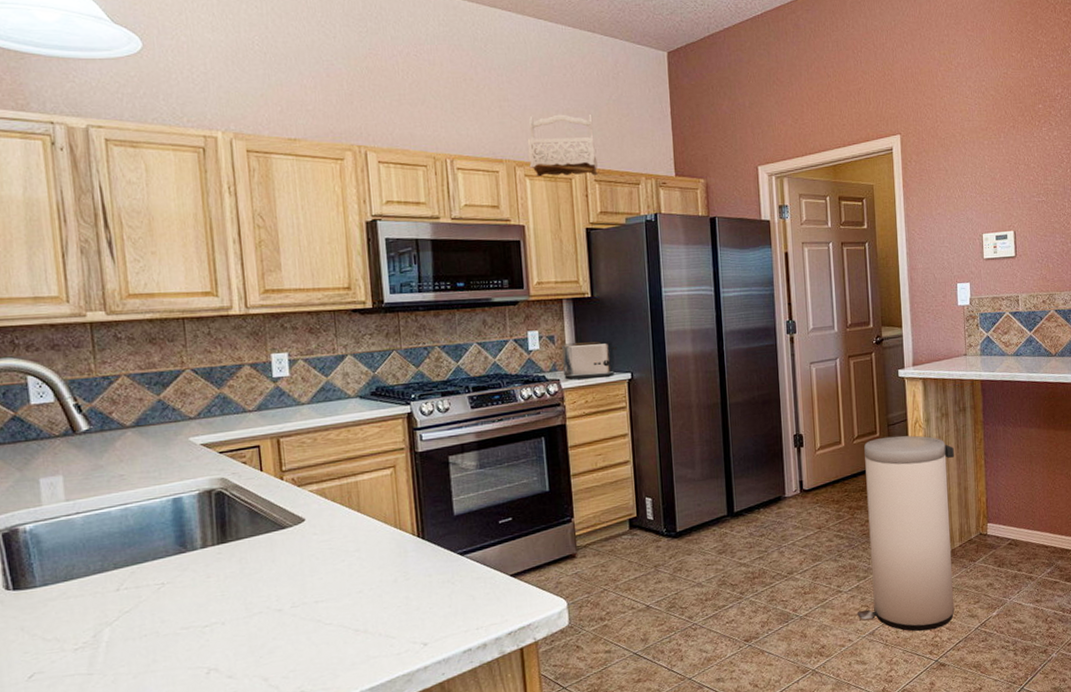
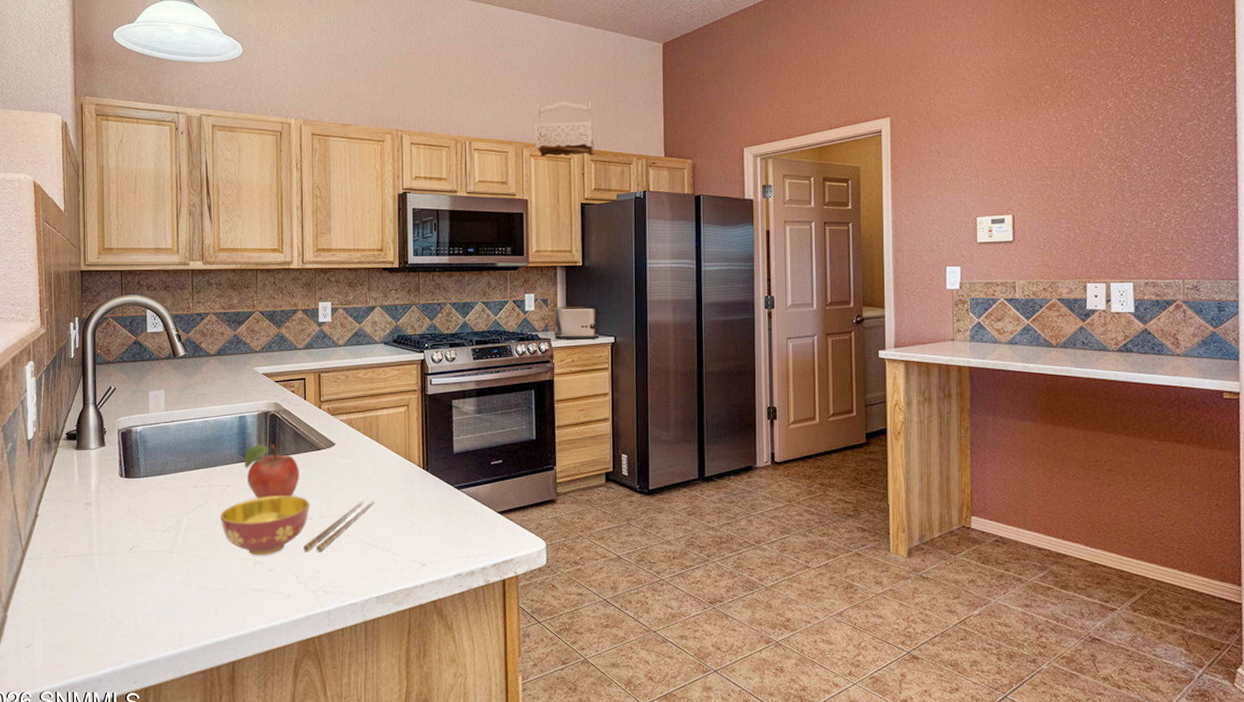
bowl: none [155,580,360,663] -> present [220,495,374,556]
fruit: none [183,527,261,595] -> present [244,444,300,499]
pedal bin: present [857,435,955,631] -> none [825,417,936,620]

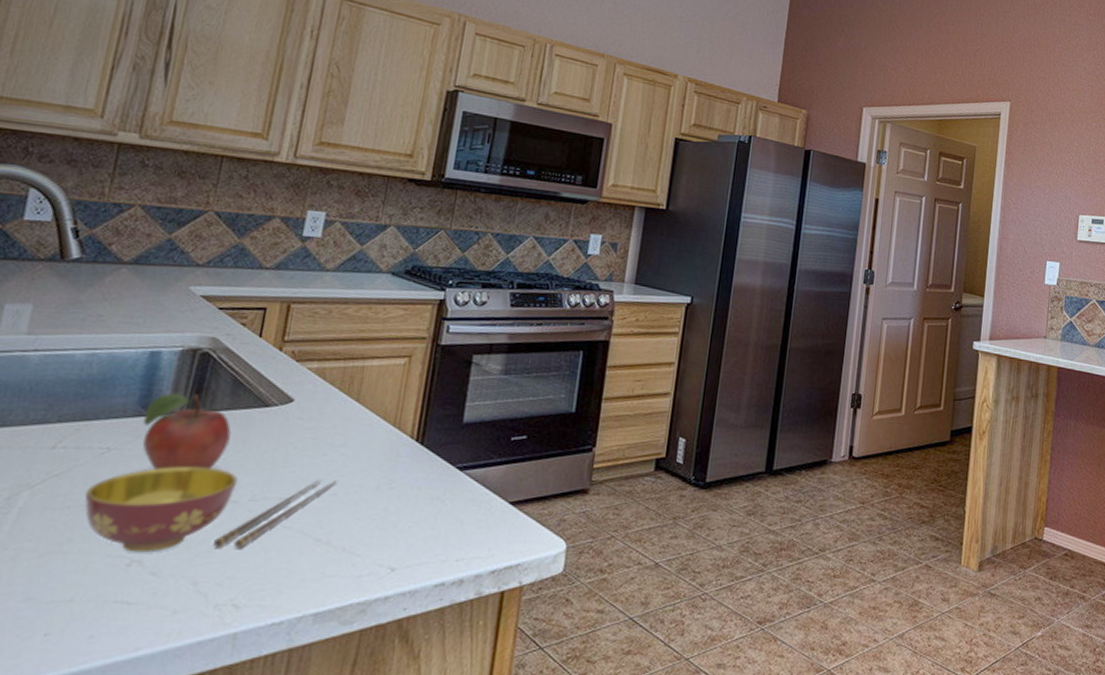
decorative basket: present [534,100,594,157] -> none [630,16,706,87]
toaster: present [553,305,604,340] -> none [618,253,683,298]

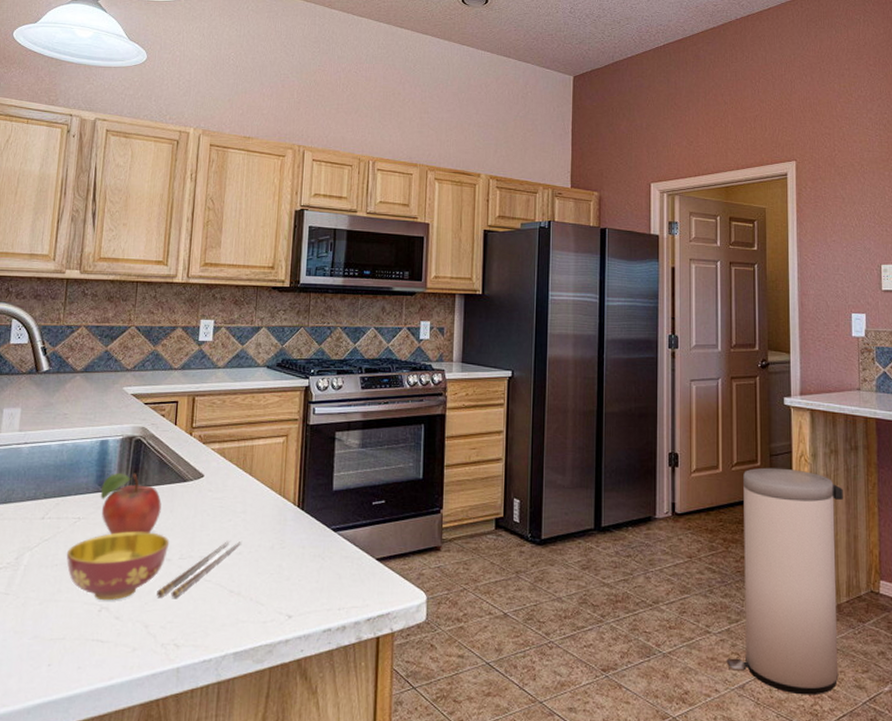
pedal bin: none [887,412,1020,642] -> present [726,467,843,695]

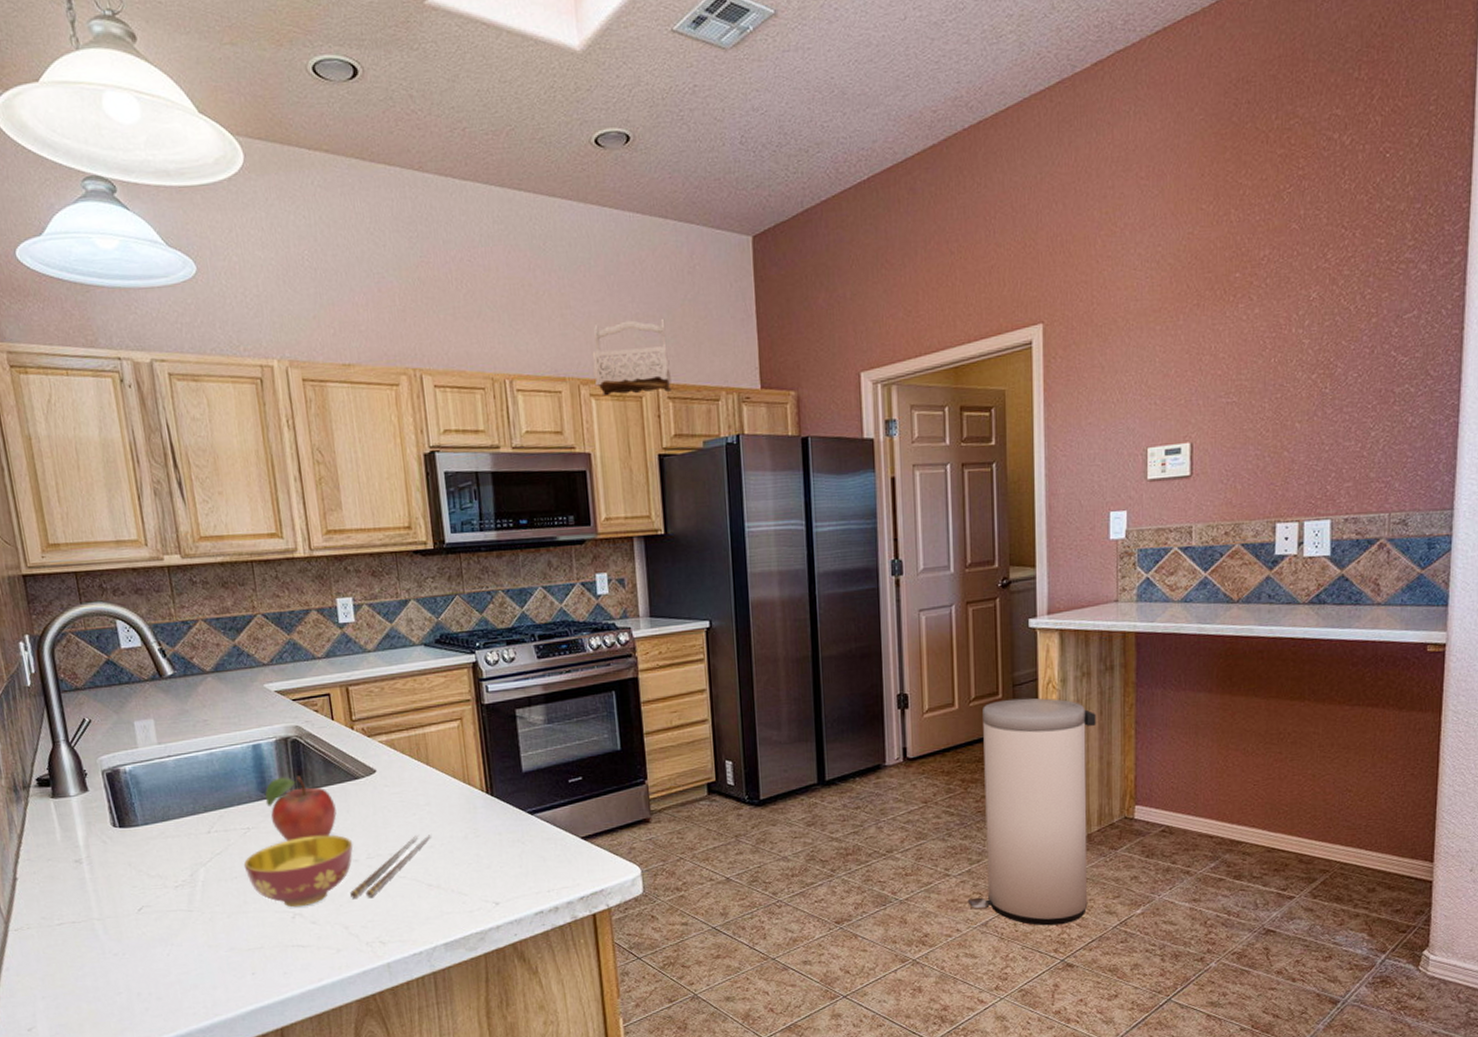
decorative basket: none [439,126,501,182] -> present [592,318,672,397]

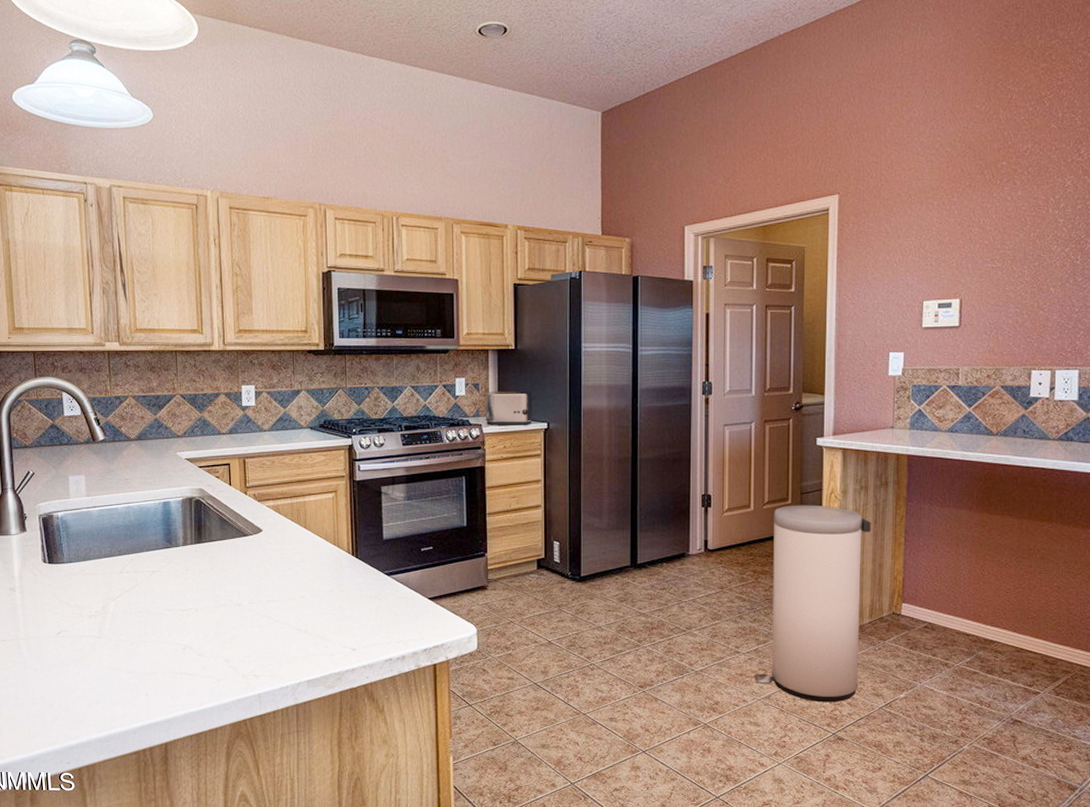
bowl: present [243,835,431,908] -> none [147,581,303,641]
fruit: present [264,775,337,842] -> none [169,530,227,585]
decorative basket: present [592,318,672,397] -> none [465,173,528,234]
toaster: none [633,583,695,628] -> present [485,390,536,426]

